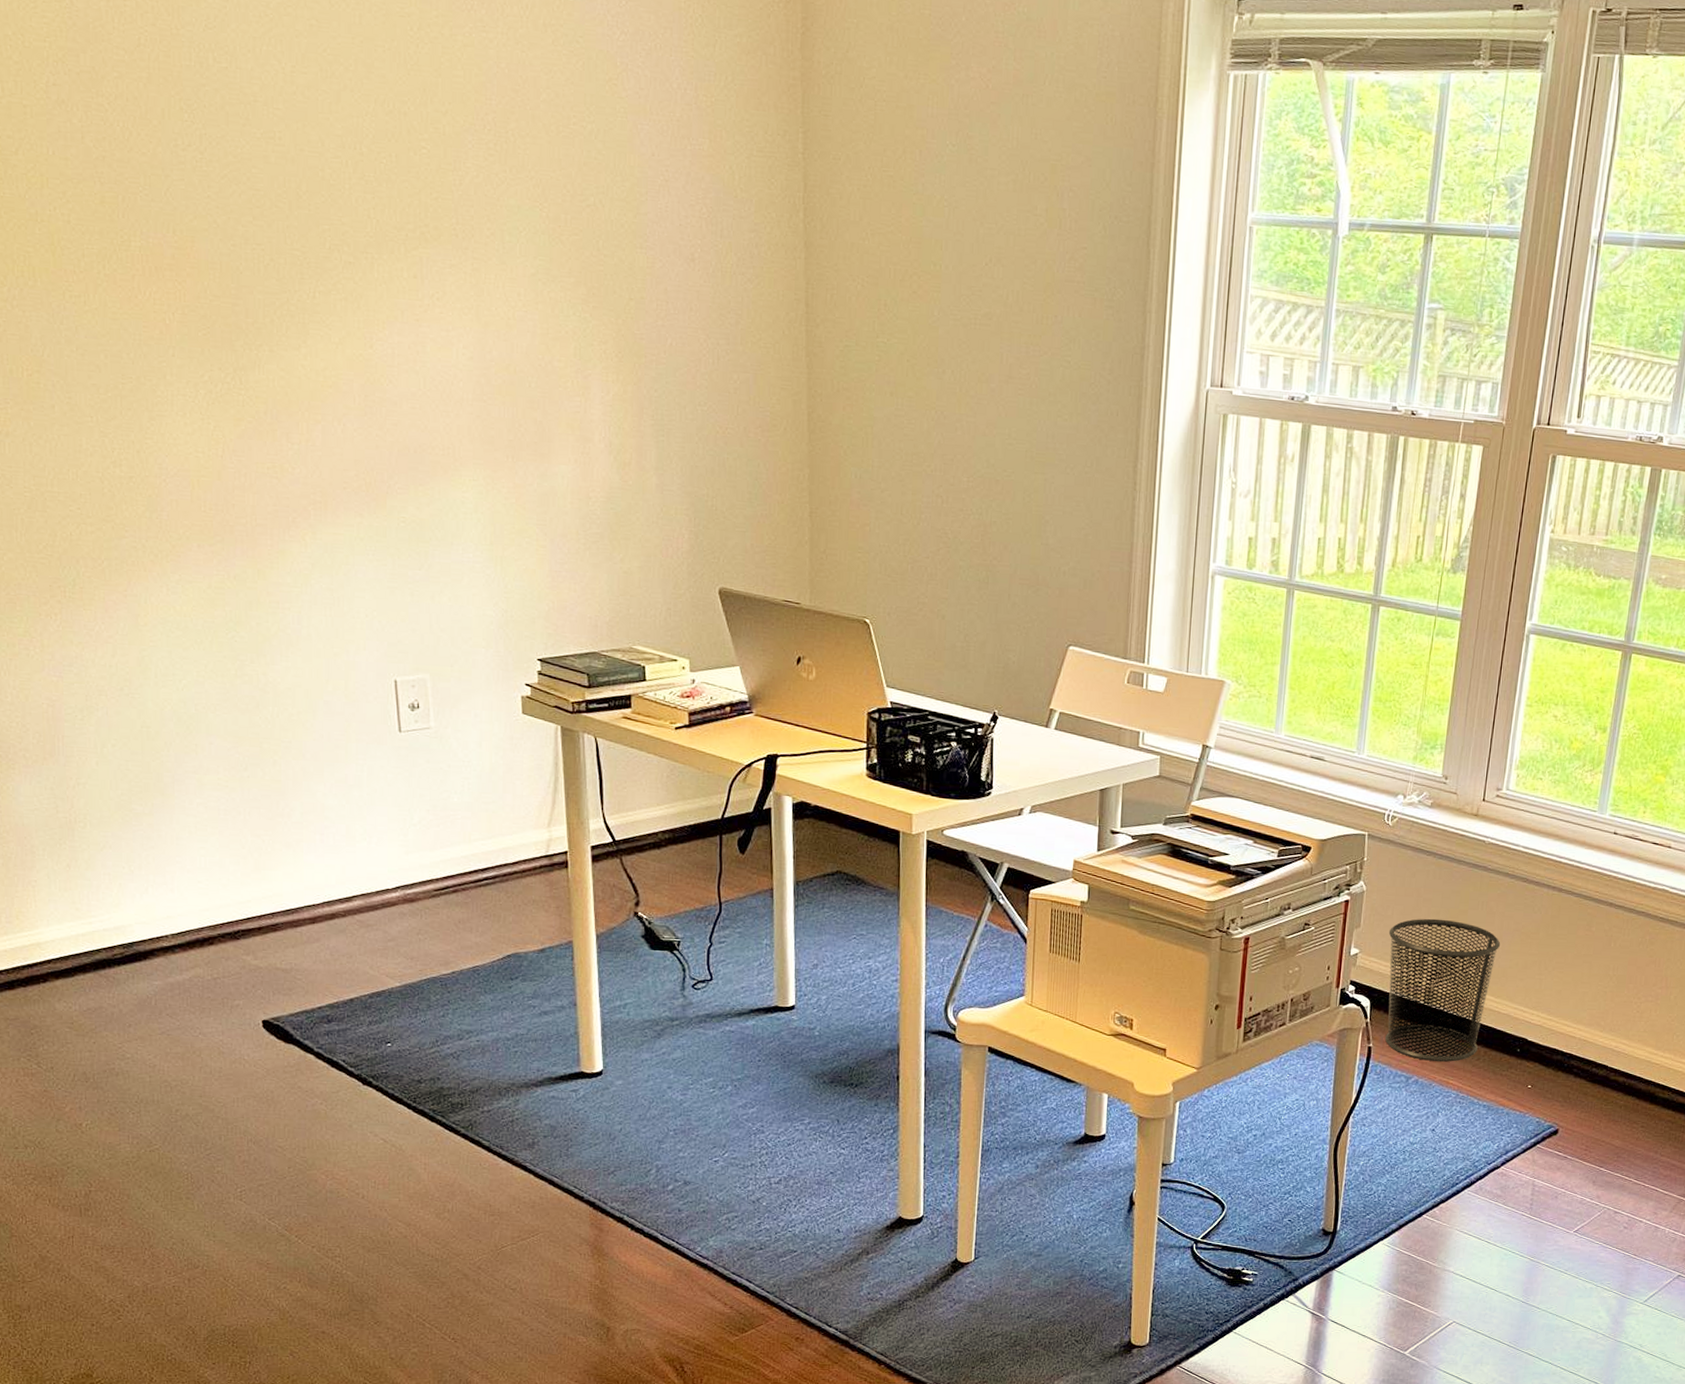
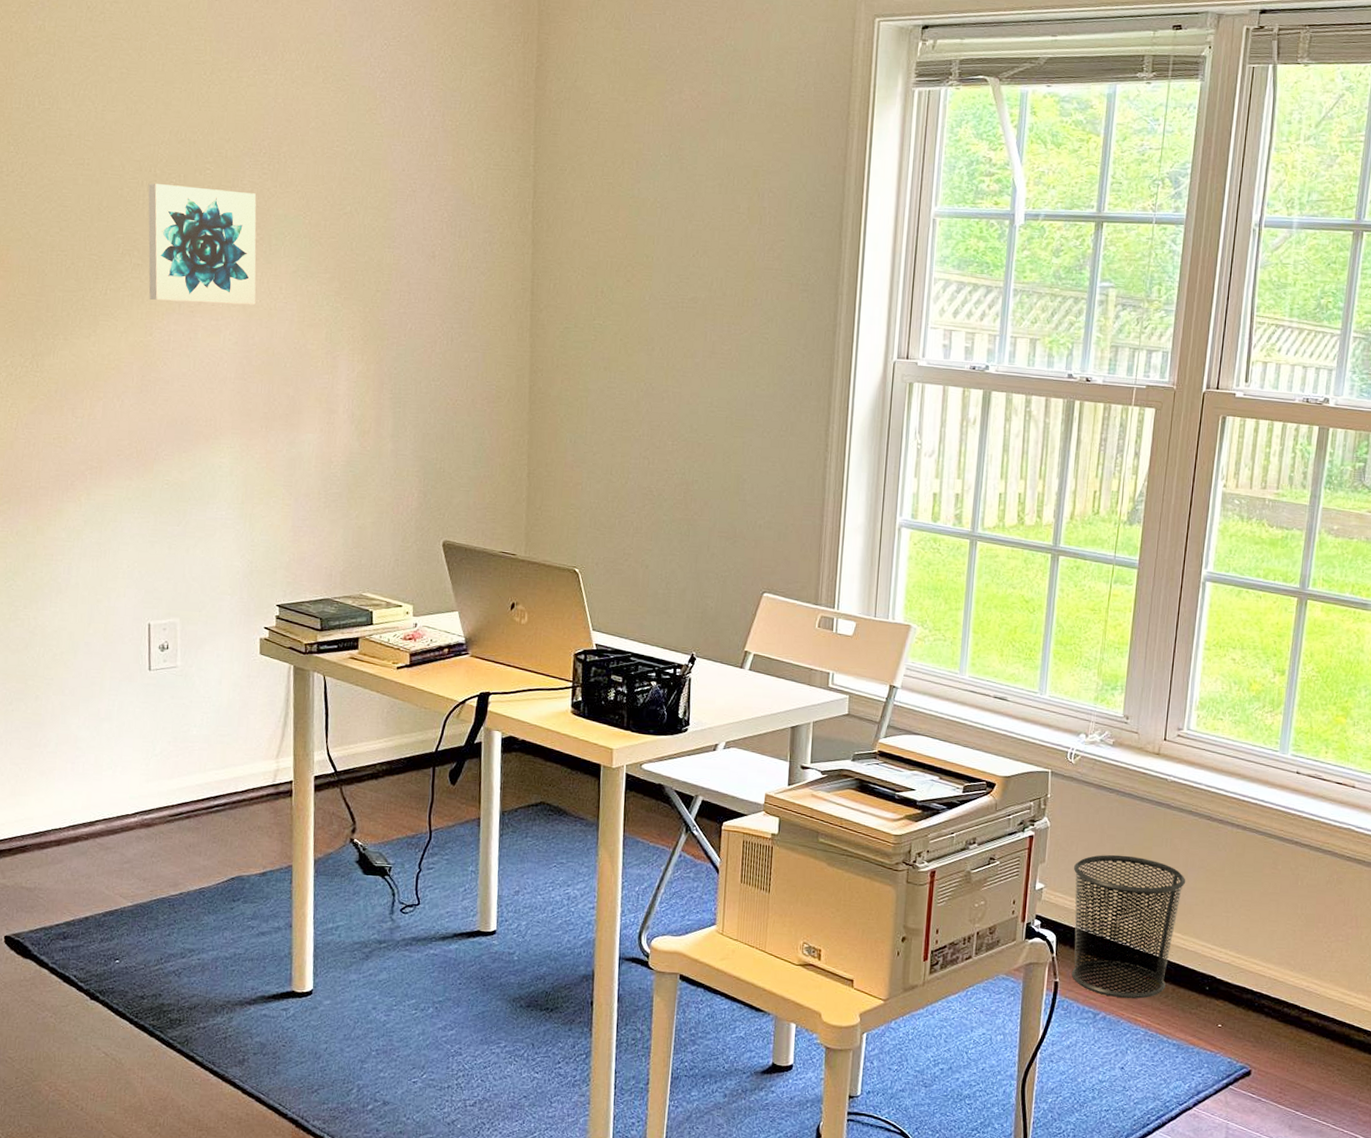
wall art: none [354,163,491,314] -> present [148,183,257,306]

